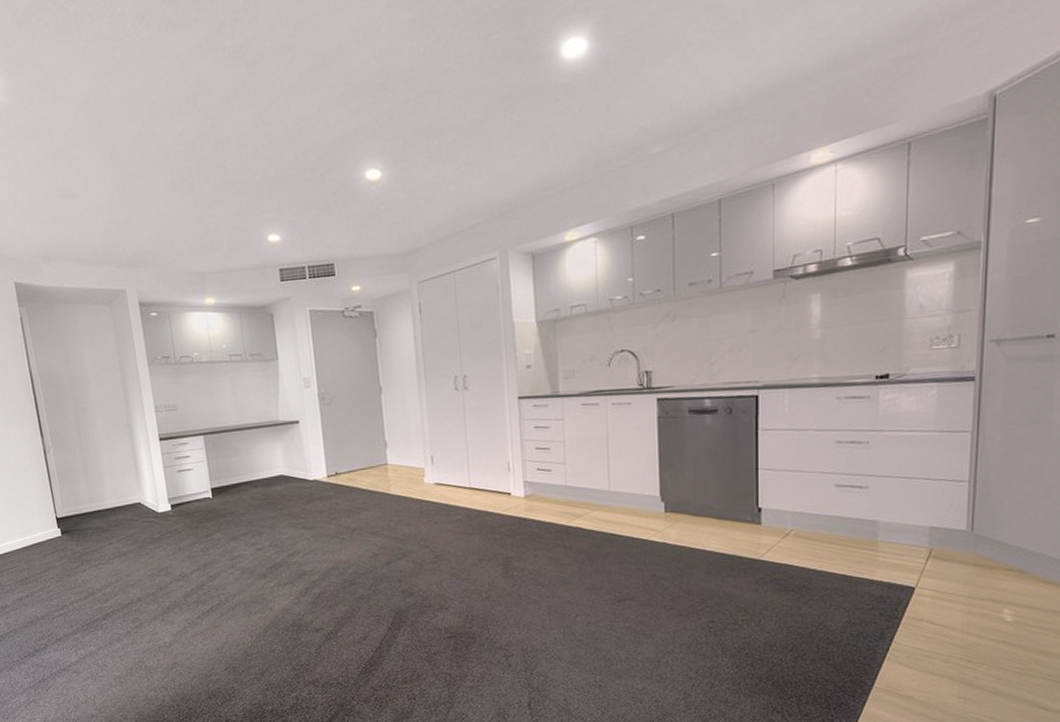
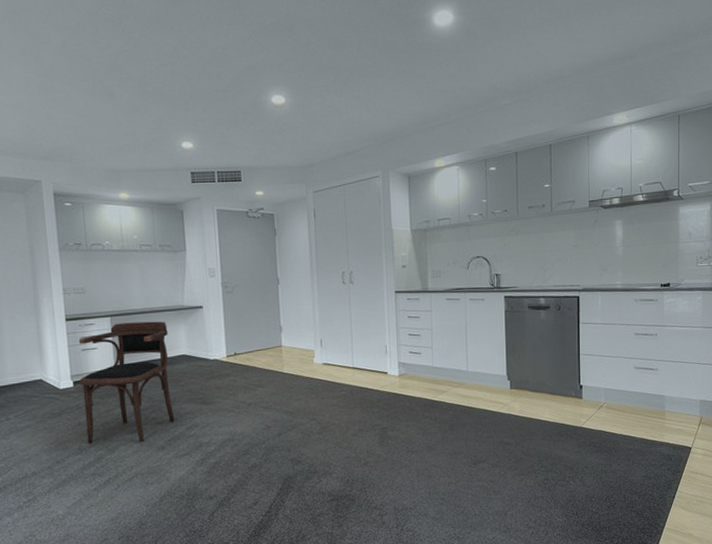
armchair: none [173,438,275,571] -> present [78,321,175,444]

